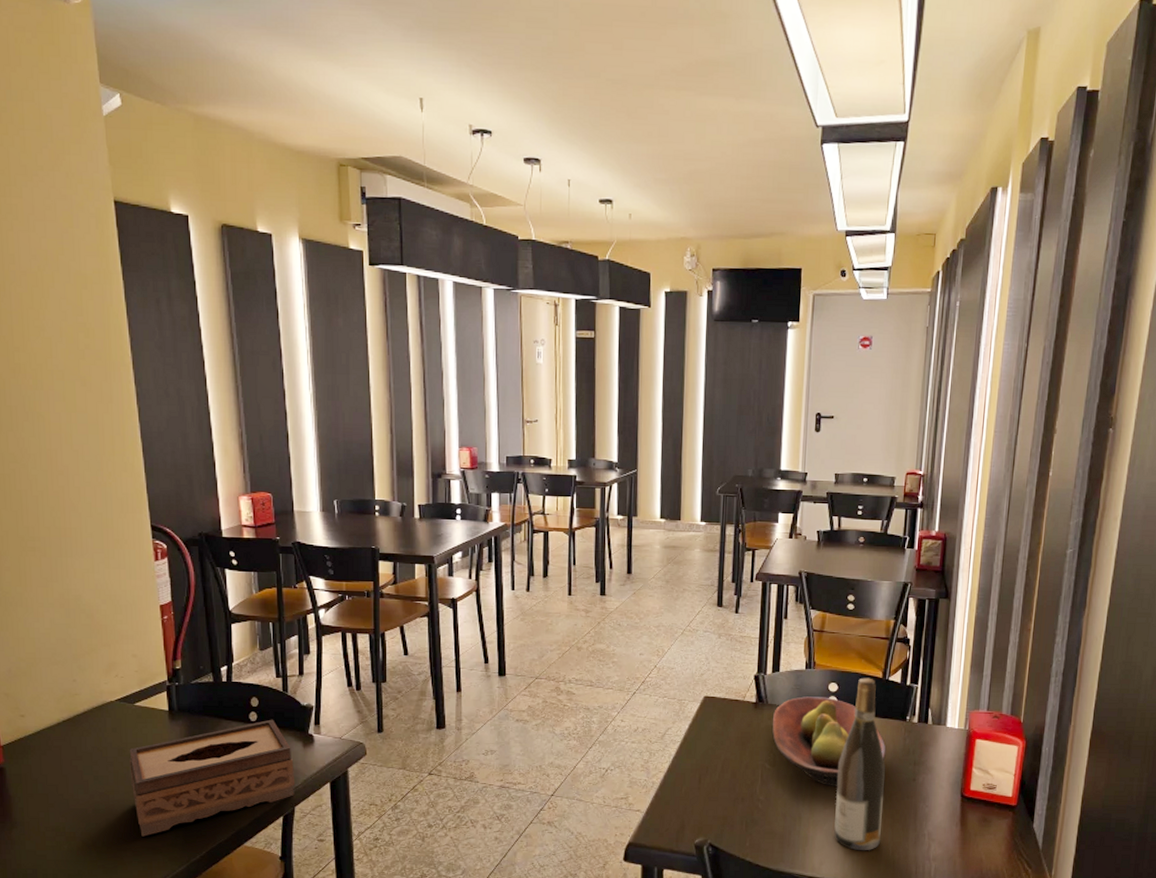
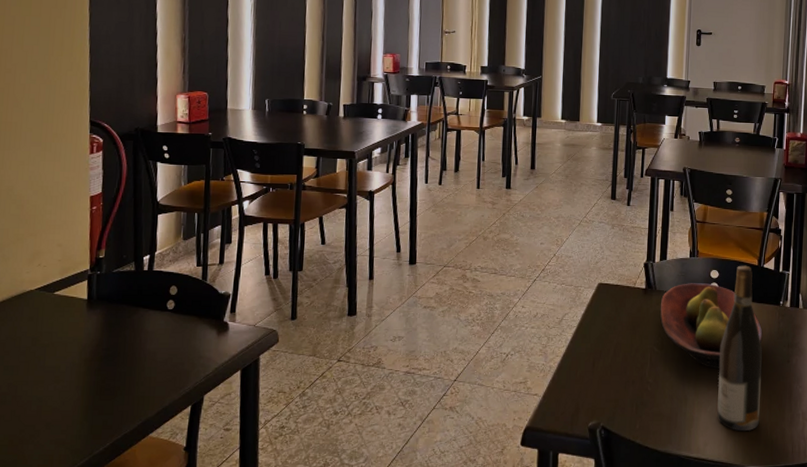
tissue box: present [129,719,296,837] -> none [41,307,207,429]

